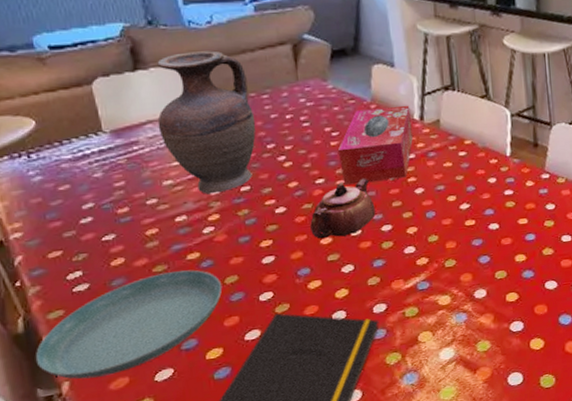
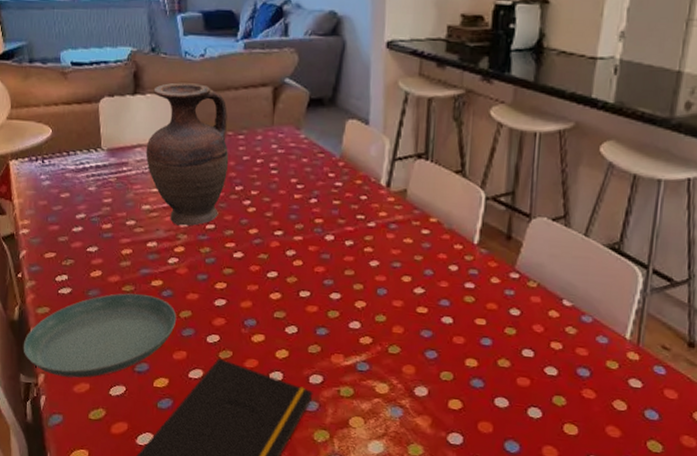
teapot: present [310,178,376,239] -> none [263,238,327,296]
tissue box: present [338,105,414,185] -> none [300,165,378,246]

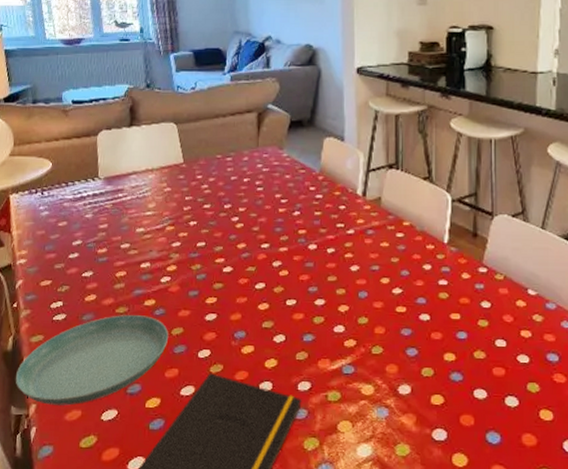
vase: present [145,82,229,226] -> none [140,114,218,246]

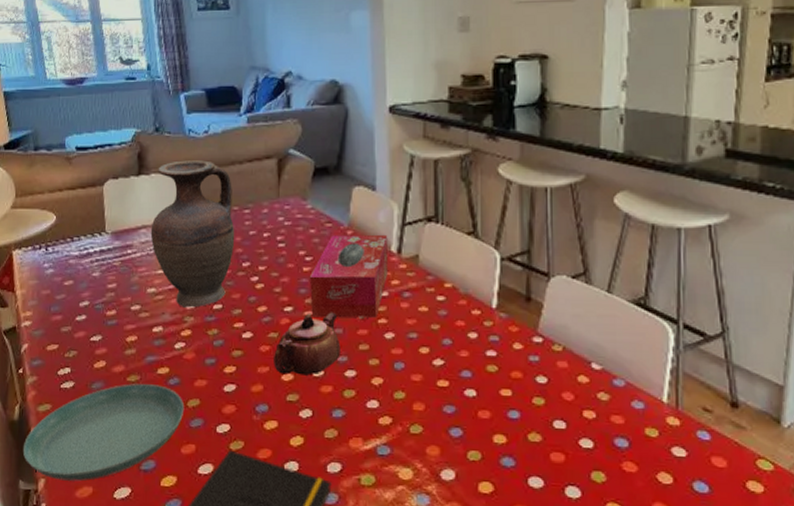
vase: none [140,114,218,246] -> present [150,160,235,308]
teapot: none [251,248,311,305] -> present [274,312,341,376]
tissue box: none [285,179,355,253] -> present [310,234,389,318]

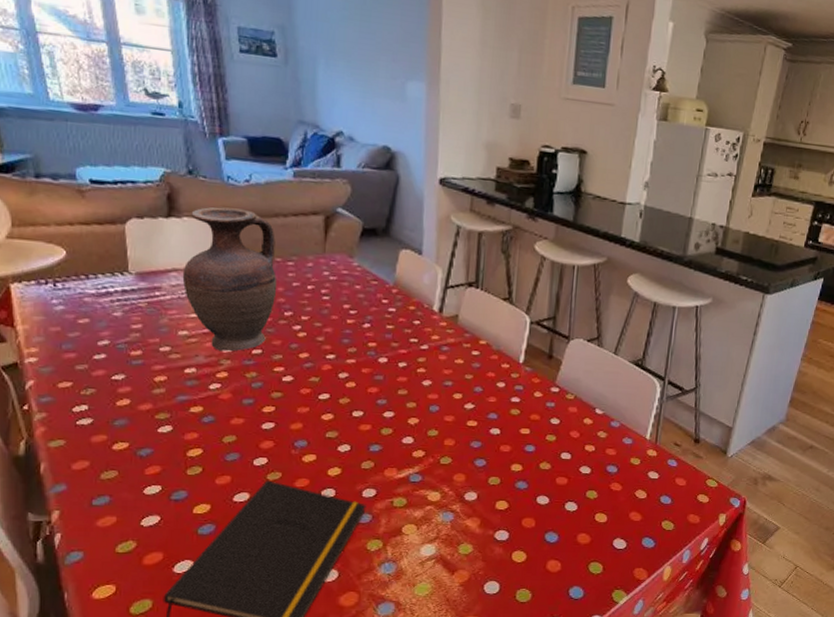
saucer: present [22,384,185,481] -> none [31,421,220,512]
teapot: present [274,312,341,376] -> none [314,361,381,416]
tissue box: present [310,234,389,318] -> none [353,292,431,367]

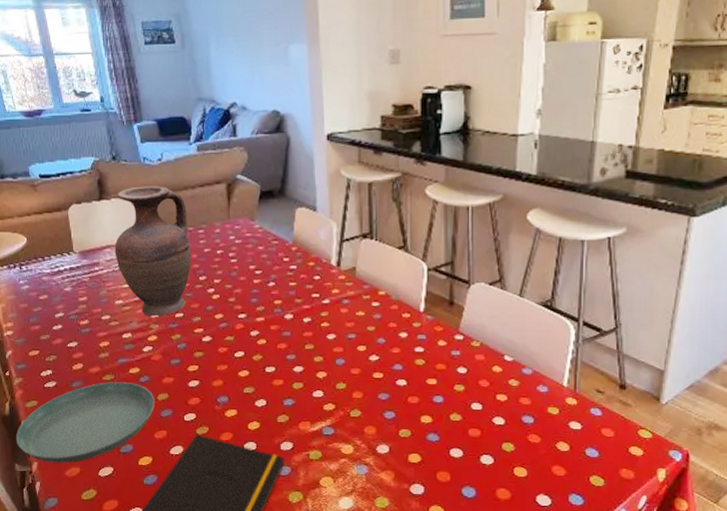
saucer: none [31,421,220,512] -> present [15,382,155,463]

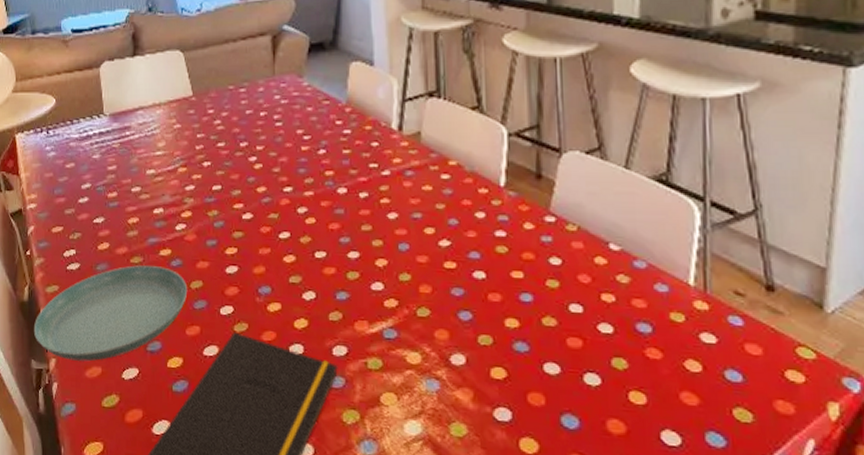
vase: present [114,186,192,317] -> none [147,39,232,189]

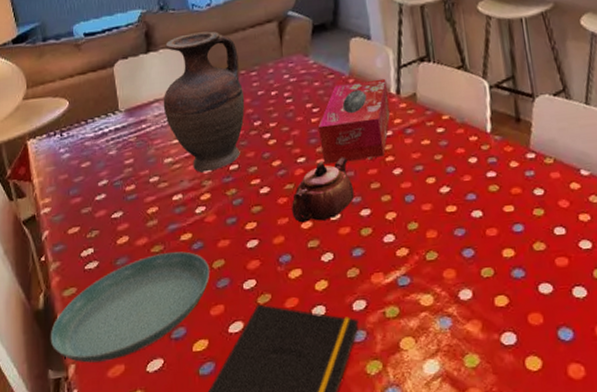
vase: none [147,39,232,189] -> present [163,31,245,173]
teapot: none [275,192,343,257] -> present [292,157,354,223]
tissue box: none [309,111,390,198] -> present [319,78,391,164]

